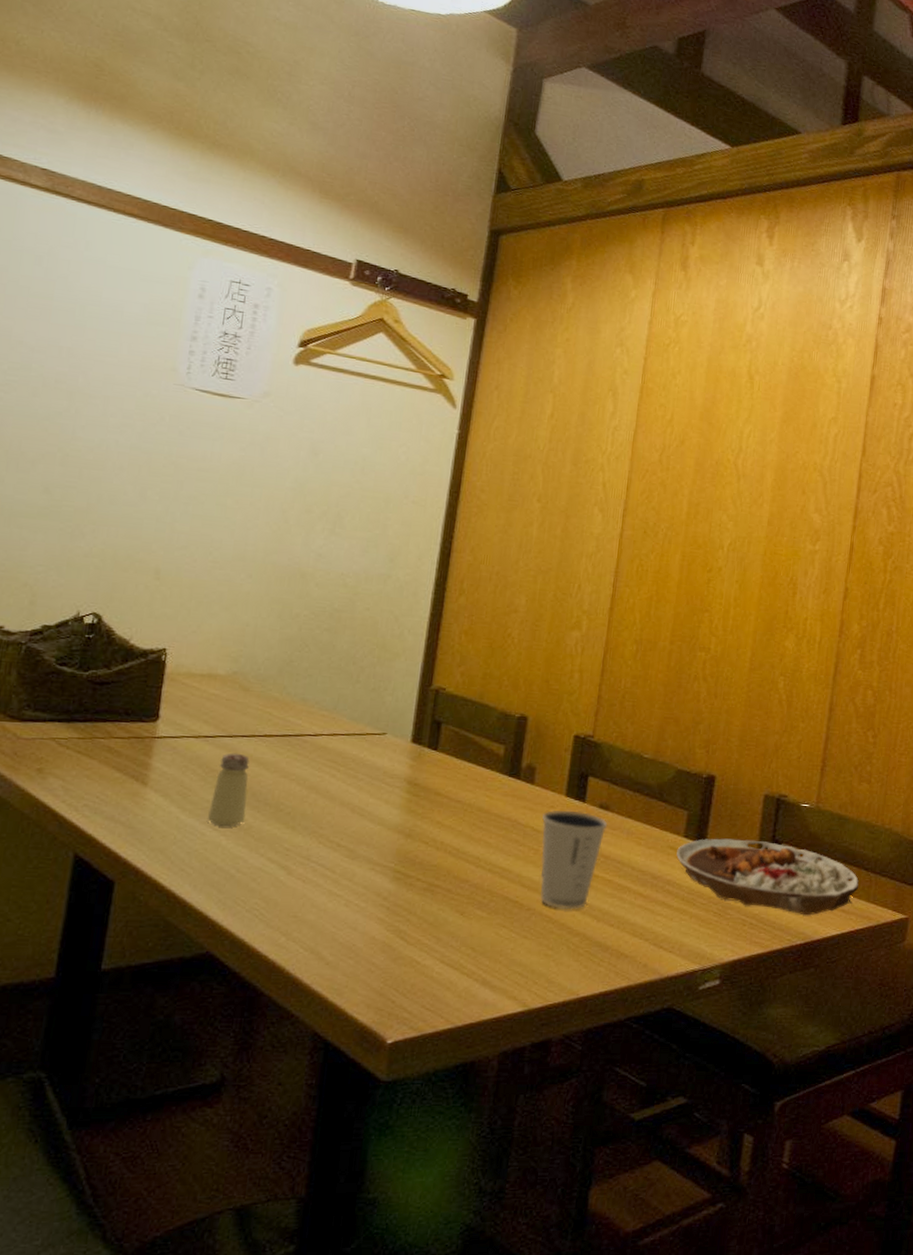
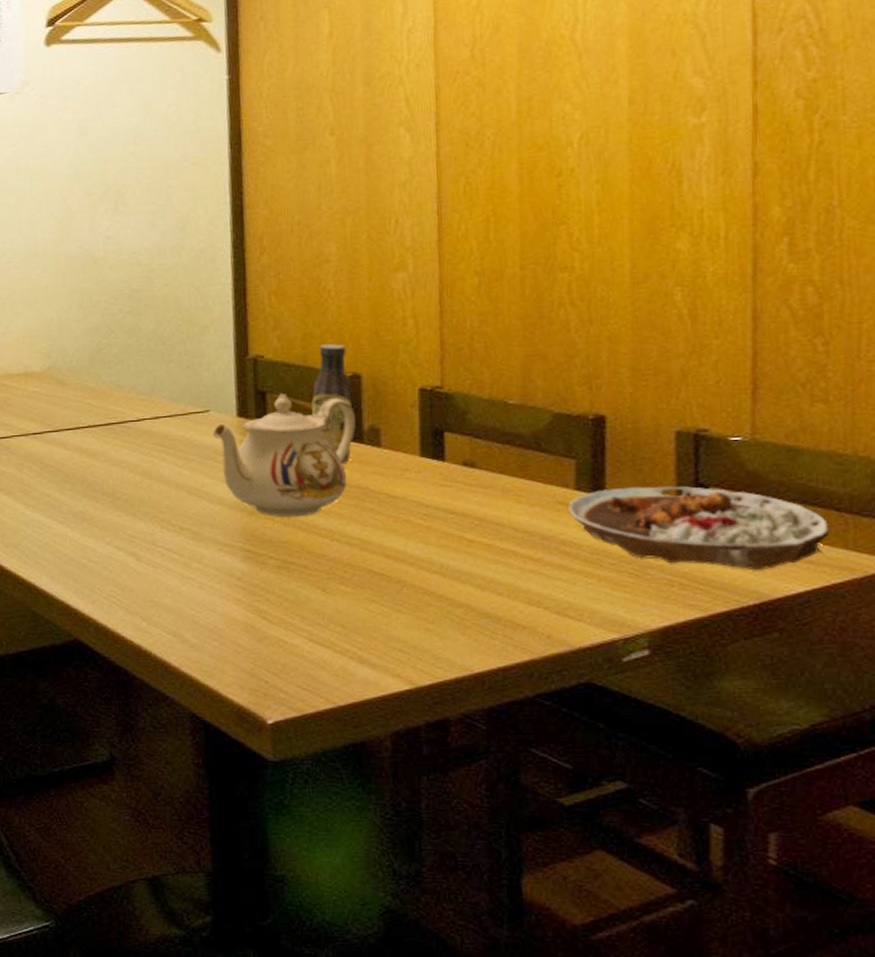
saltshaker: present [207,753,250,826] -> none [50,446,86,518]
teapot: none [385,725,517,843] -> present [212,393,356,518]
sauce bottle: none [480,685,519,797] -> present [312,344,352,465]
dixie cup: present [540,810,608,910] -> none [397,471,477,580]

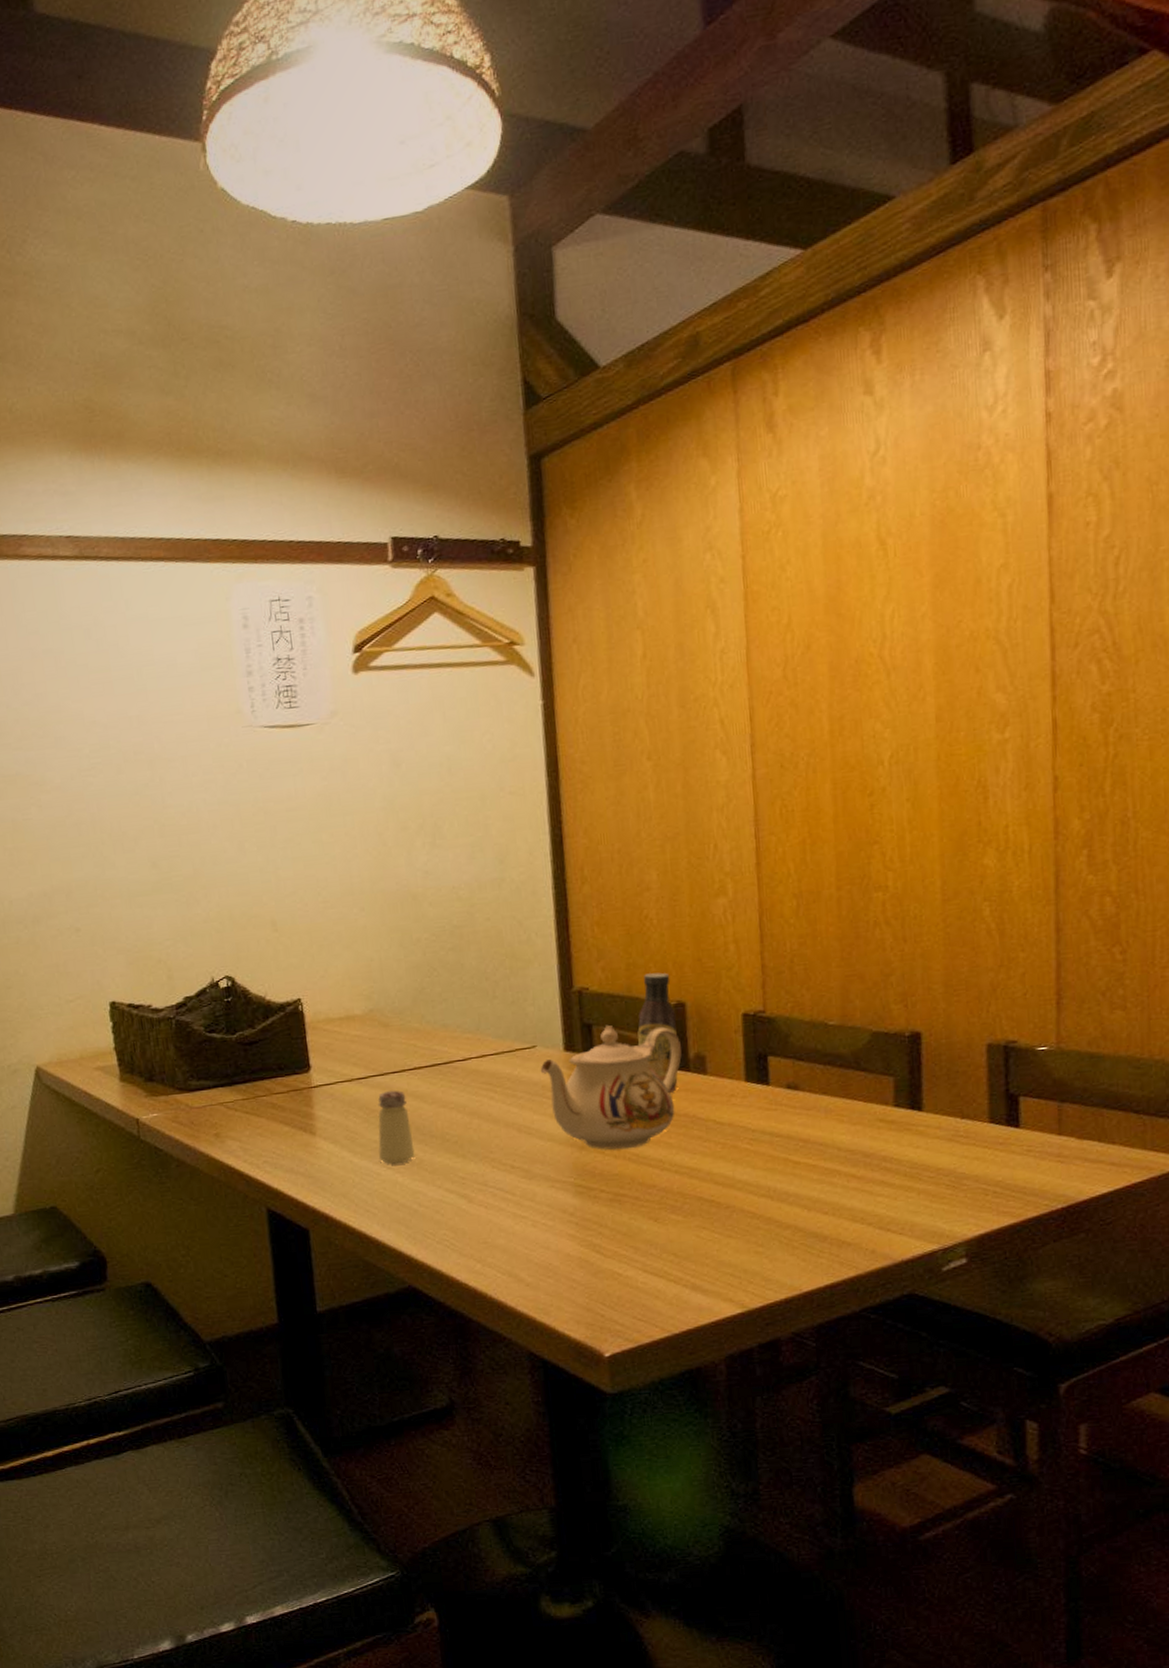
saltshaker: none [50,446,86,518] -> present [377,1090,415,1164]
plate: present [569,486,830,571] -> none [888,1097,1130,1175]

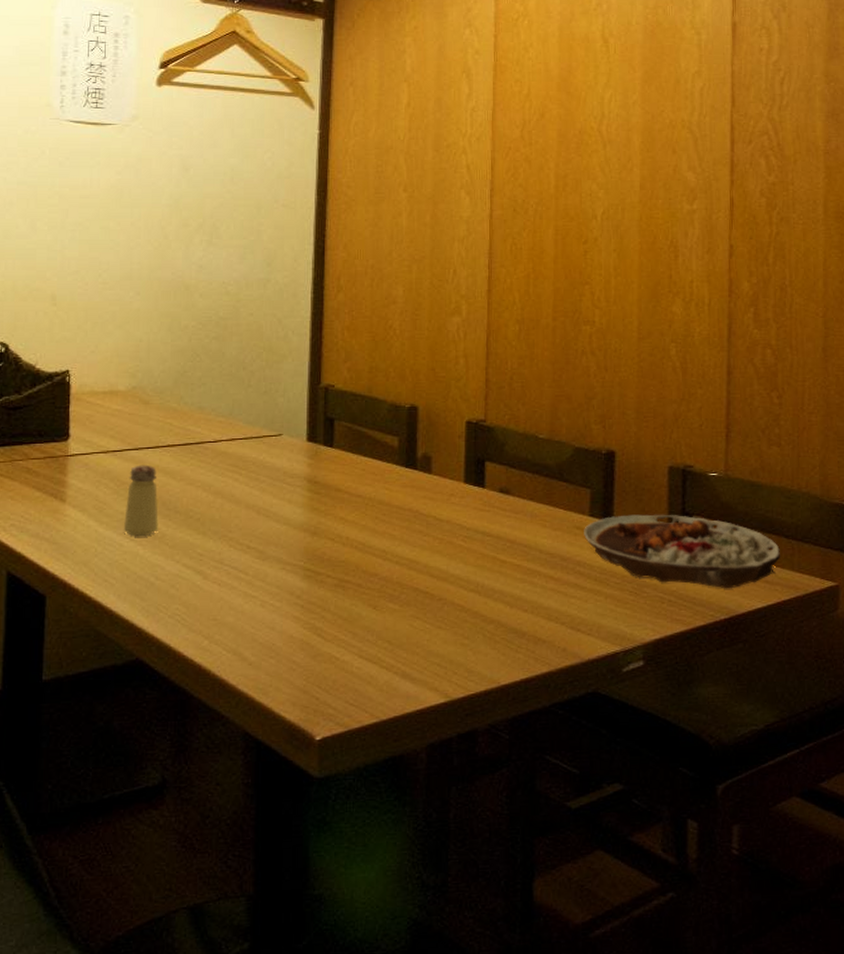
teapot: present [540,1024,682,1150] -> none [283,420,411,538]
sauce bottle: present [637,972,678,1094] -> none [374,377,409,489]
plate: none [888,1097,1130,1175] -> present [584,514,781,589]

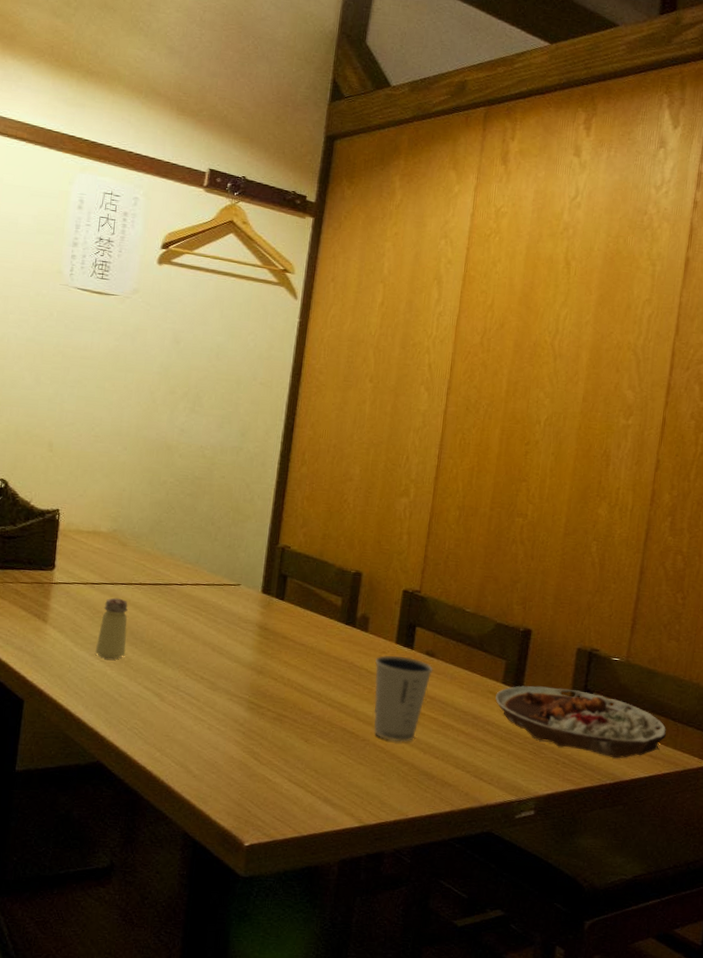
dixie cup: none [444,497,510,598] -> present [374,655,434,743]

